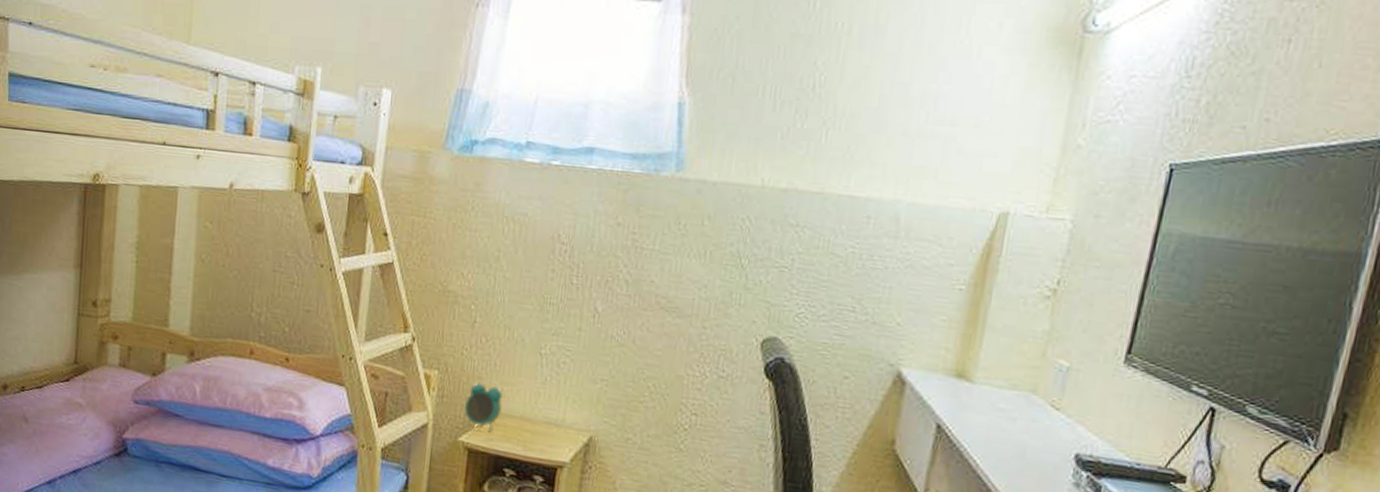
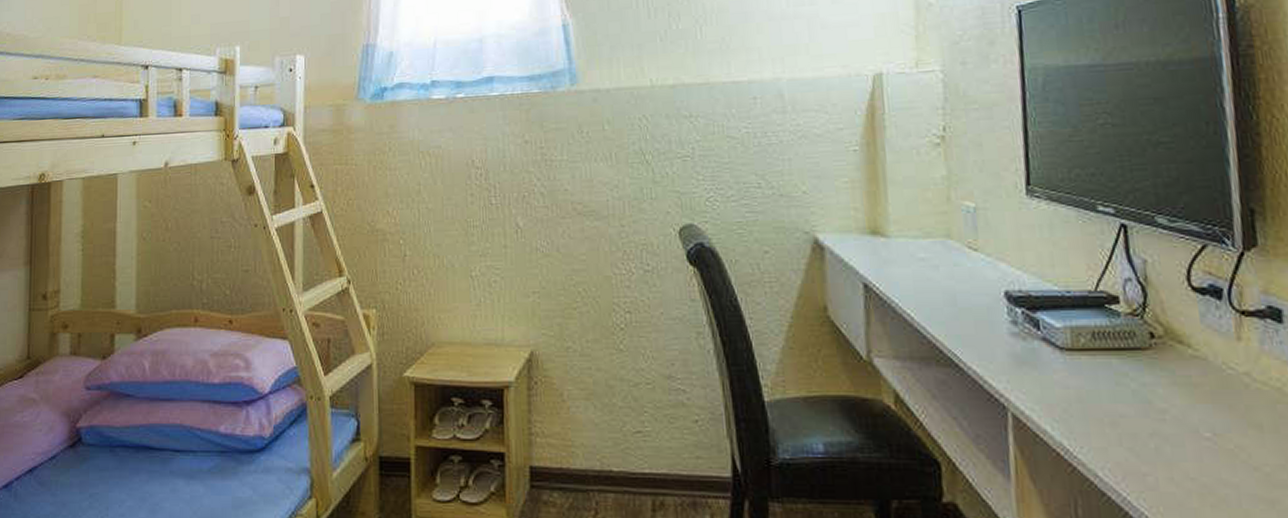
alarm clock: present [464,378,503,431] -> none [406,310,441,361]

